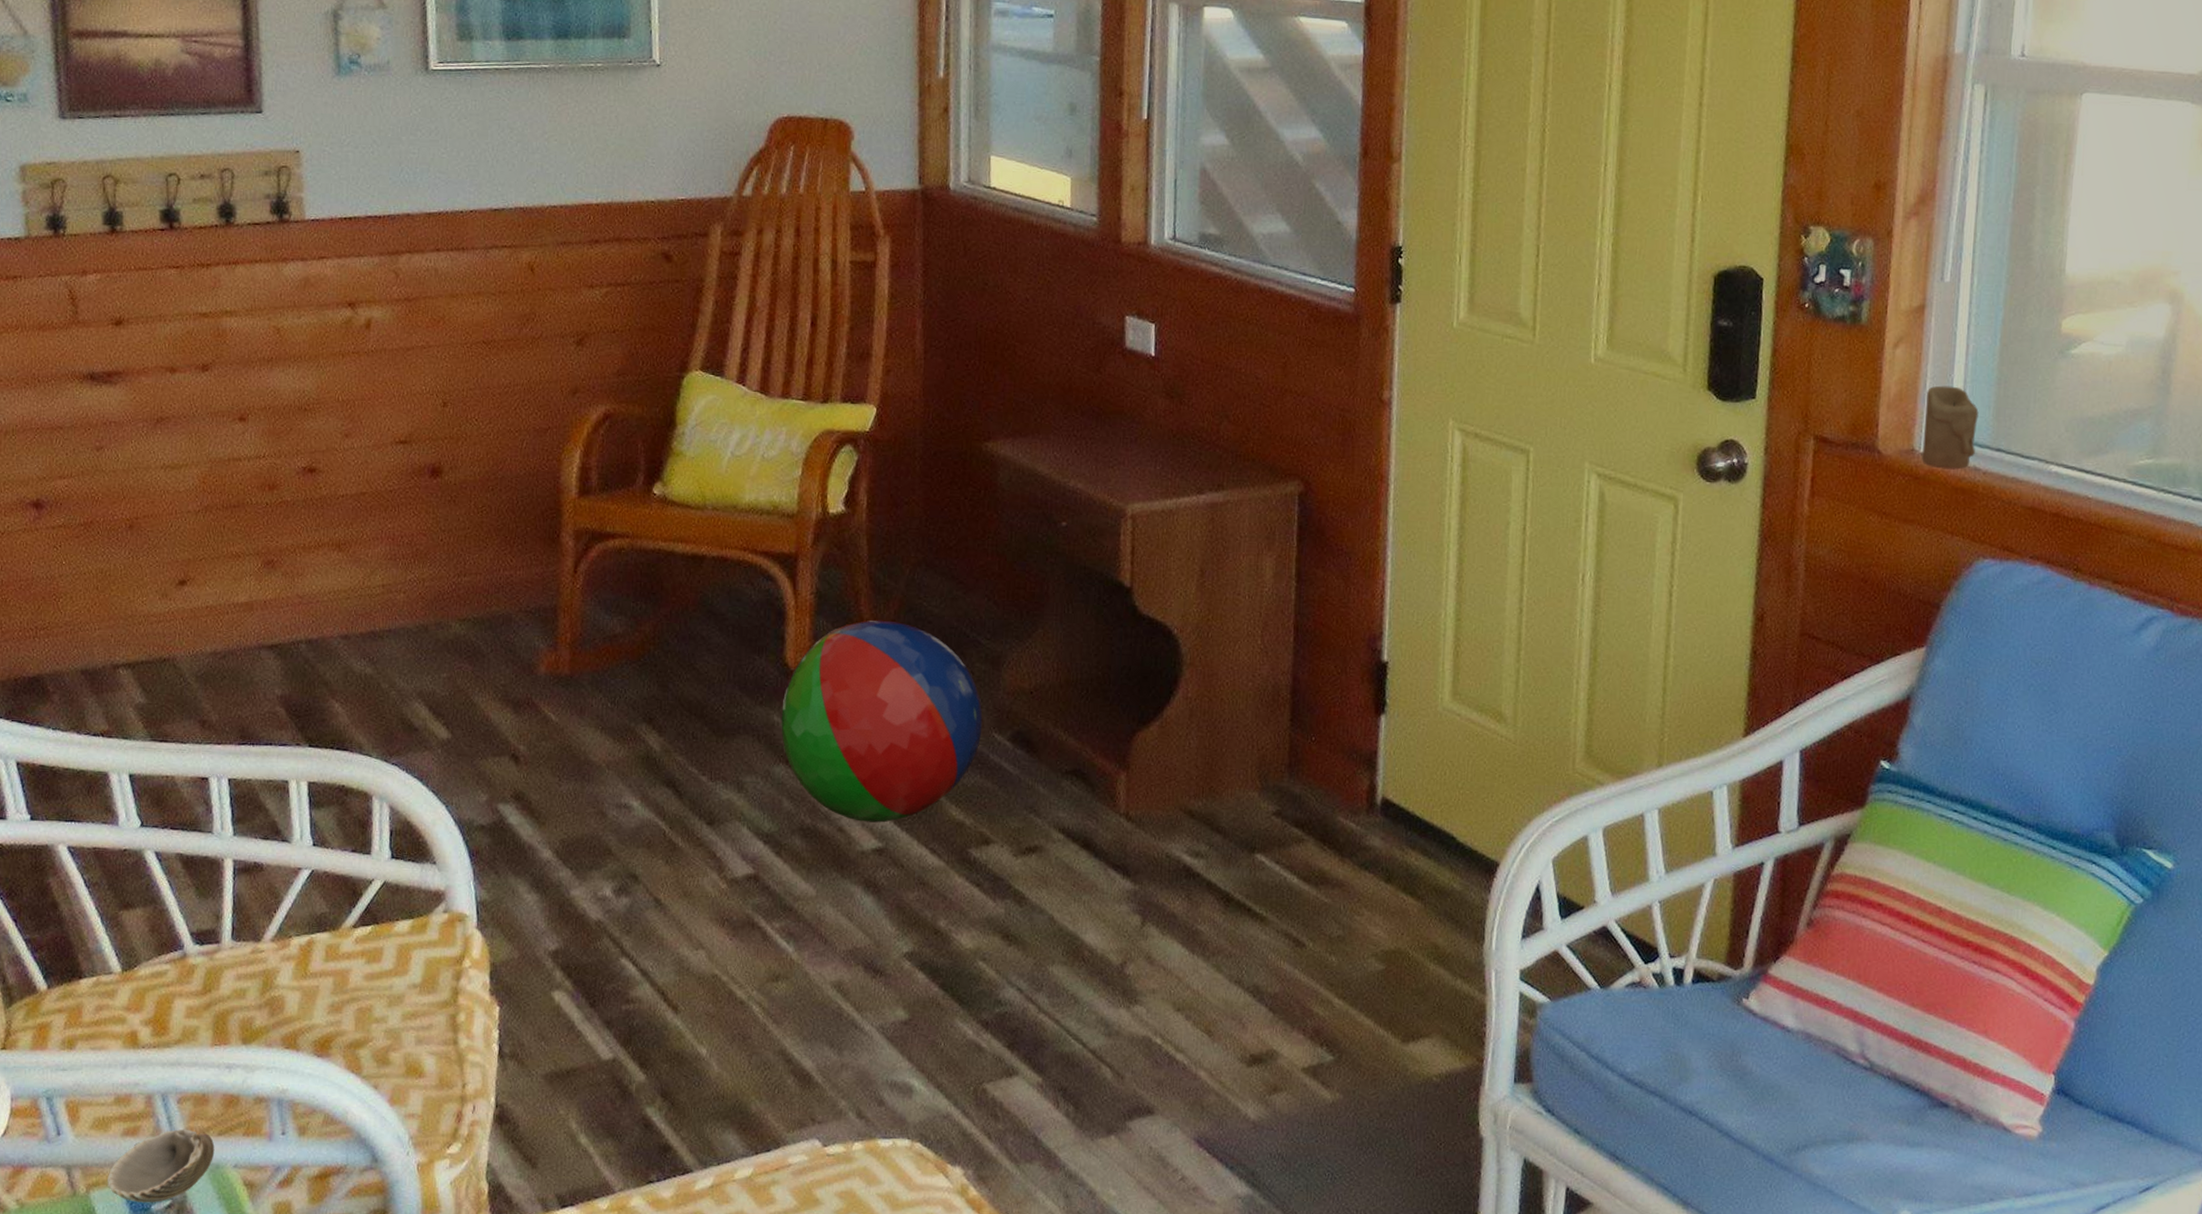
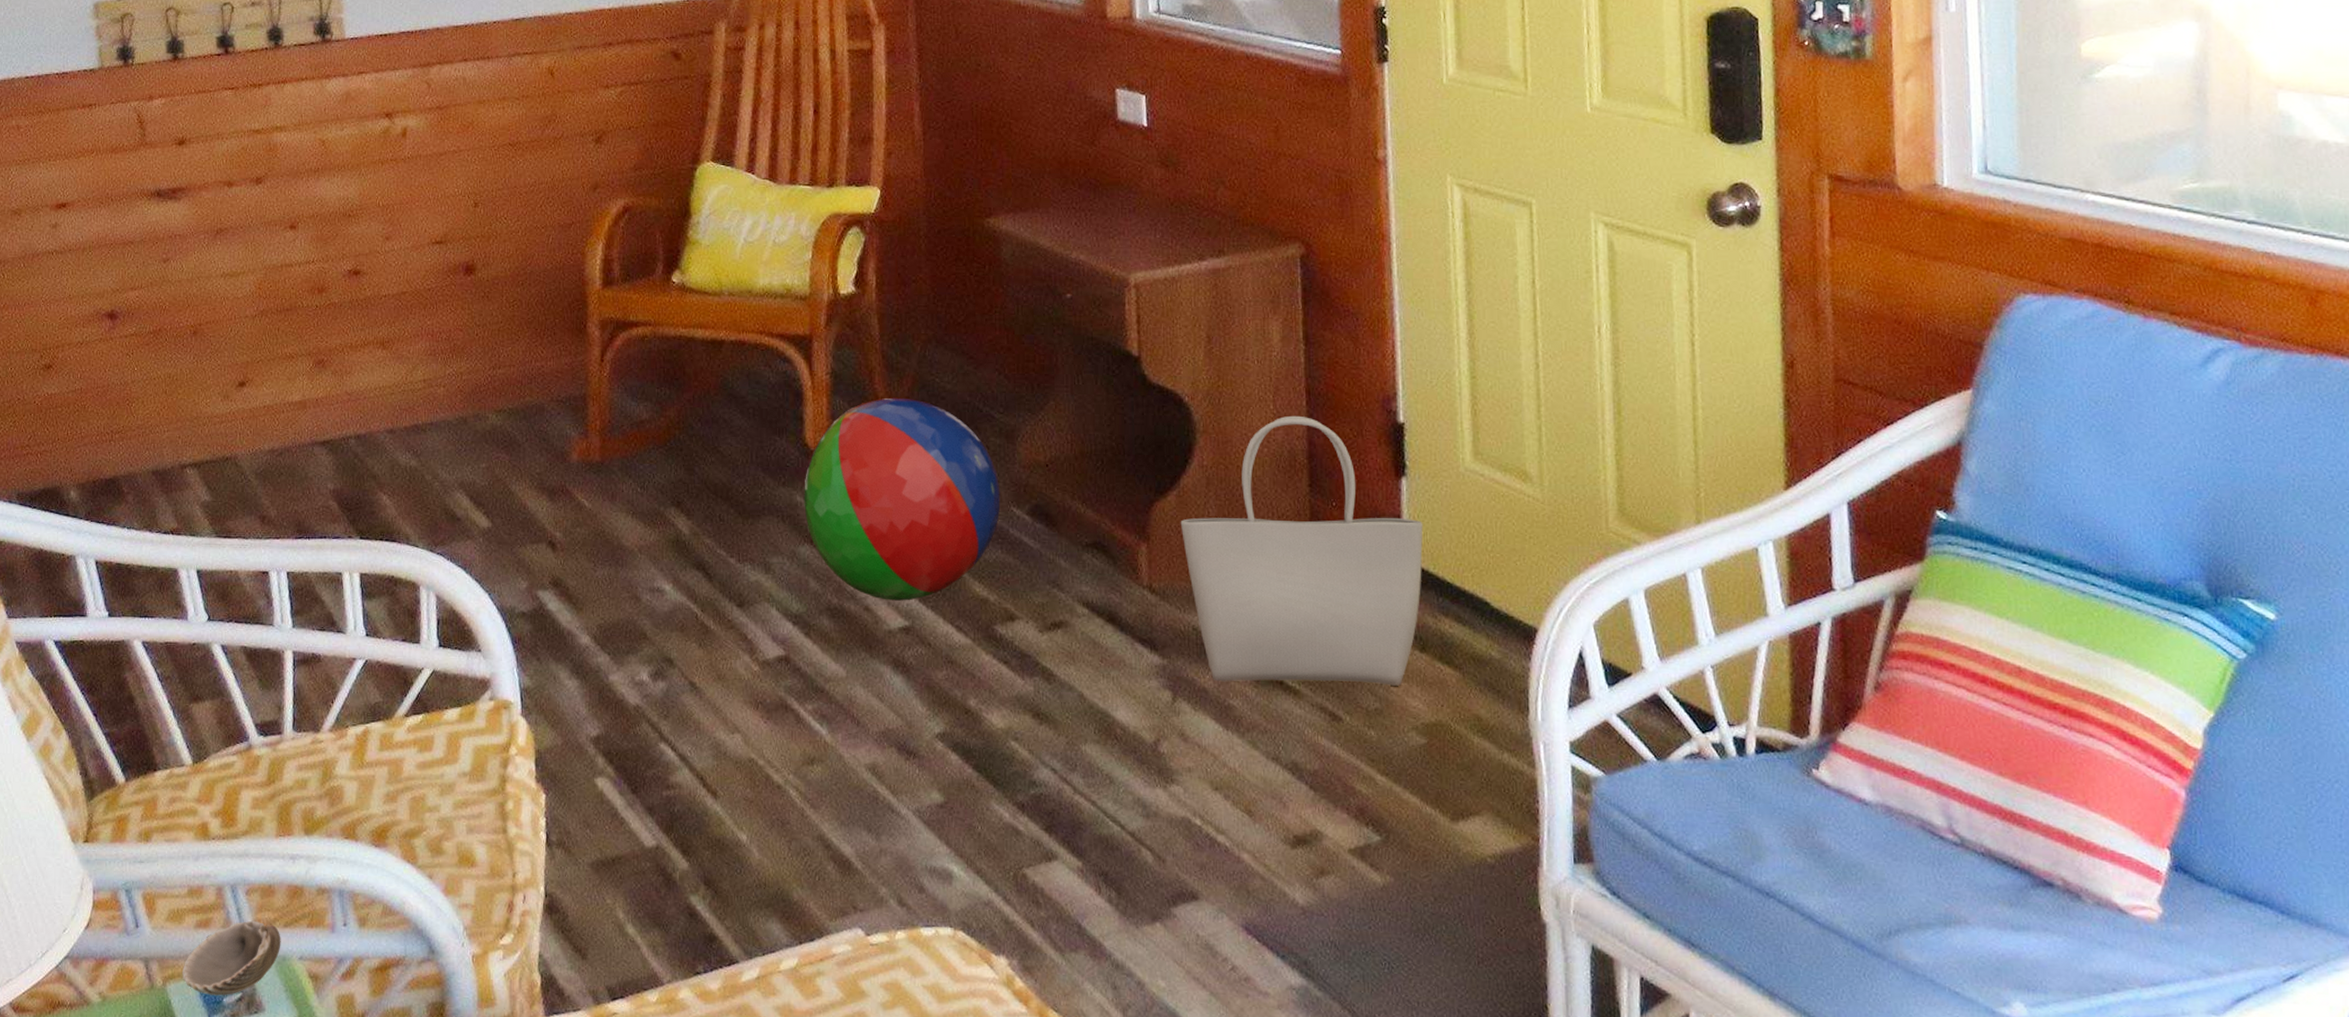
tote bag: none [1161,651,1398,915] -> present [1180,415,1423,686]
candle: present [1922,385,1979,470] -> none [1943,117,2003,203]

